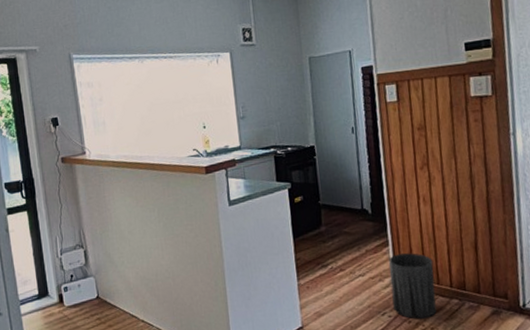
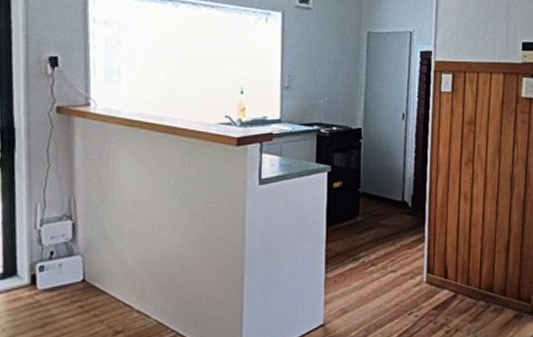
trash can: present [389,253,437,319] -> none [420,251,465,320]

